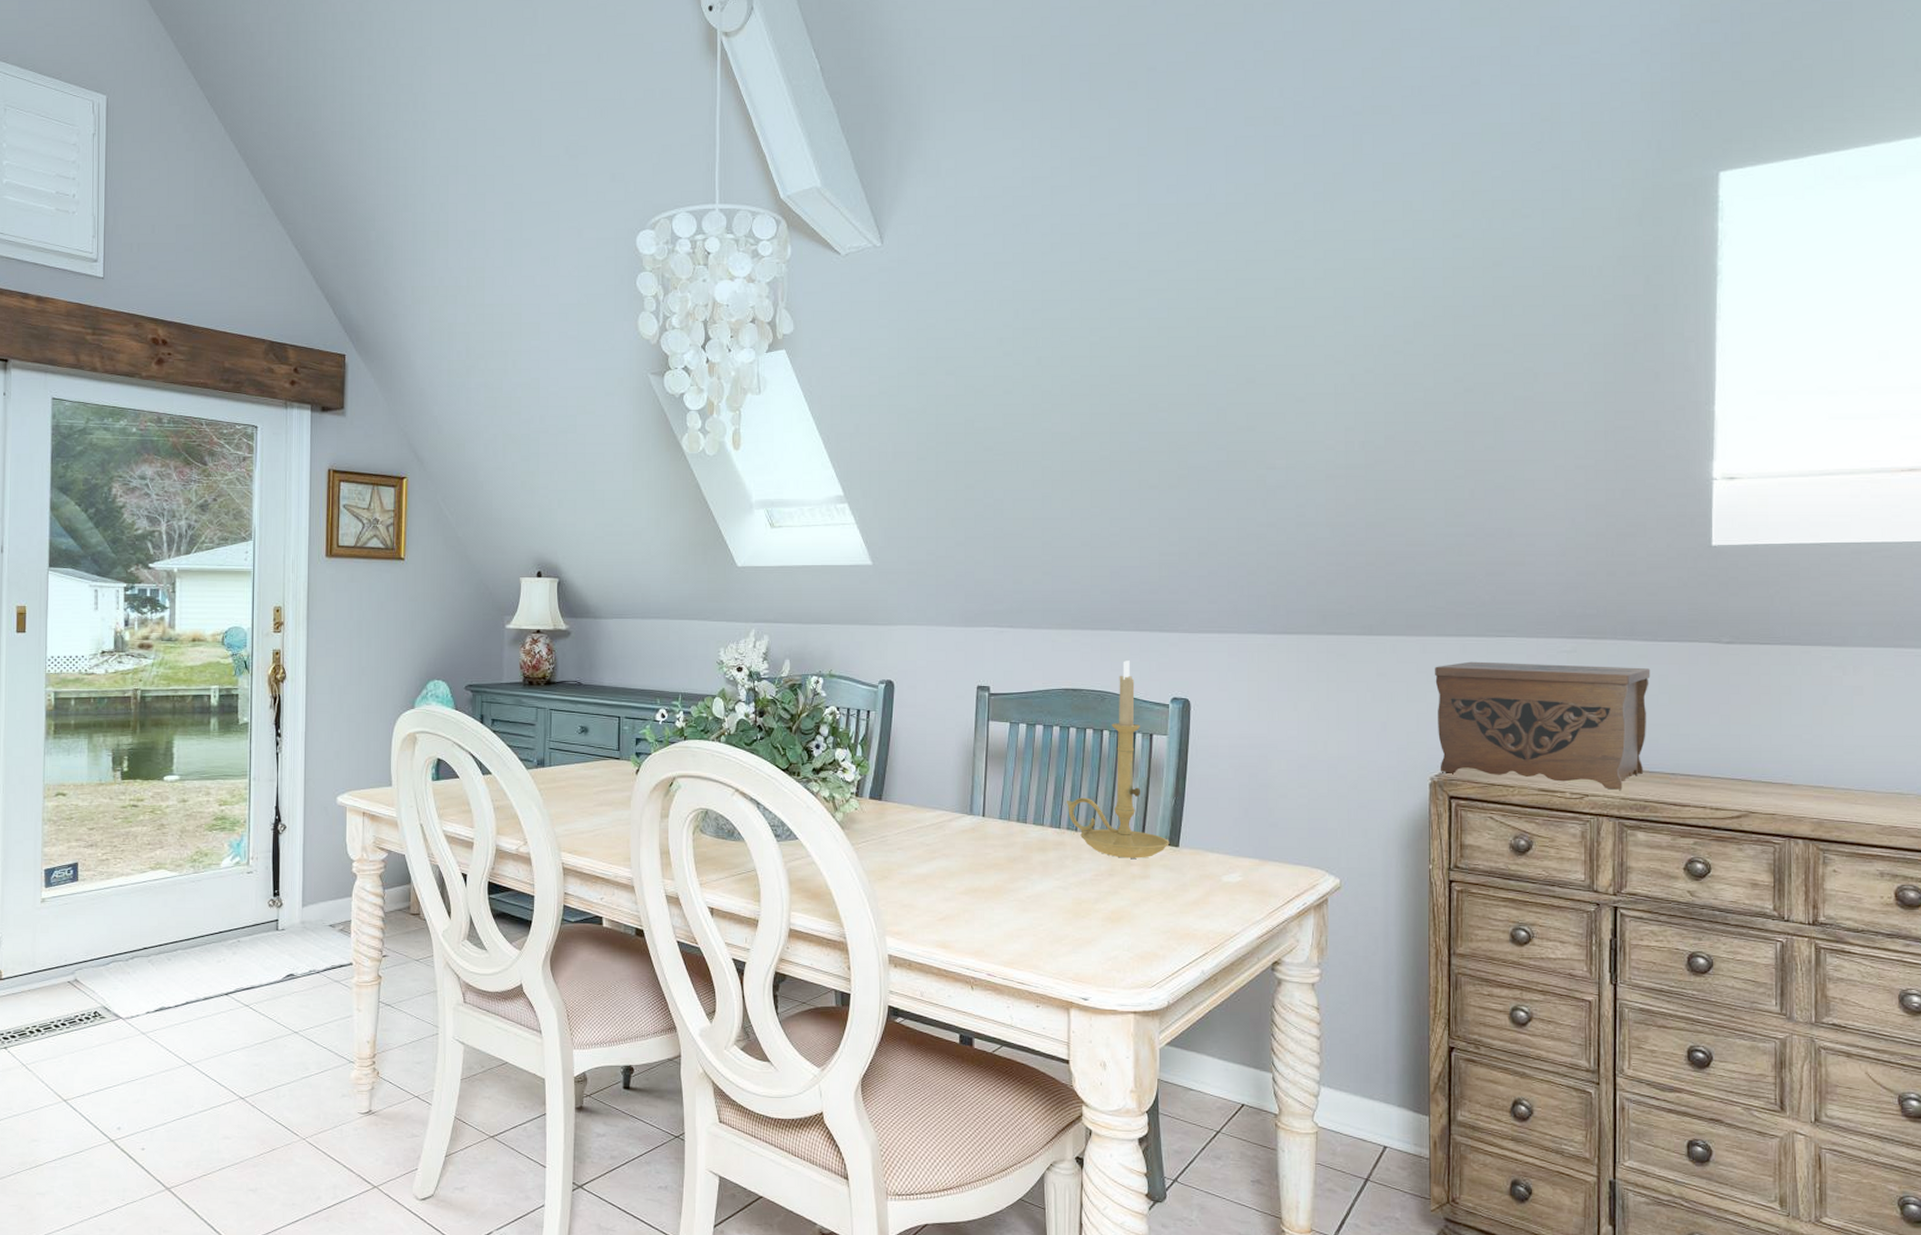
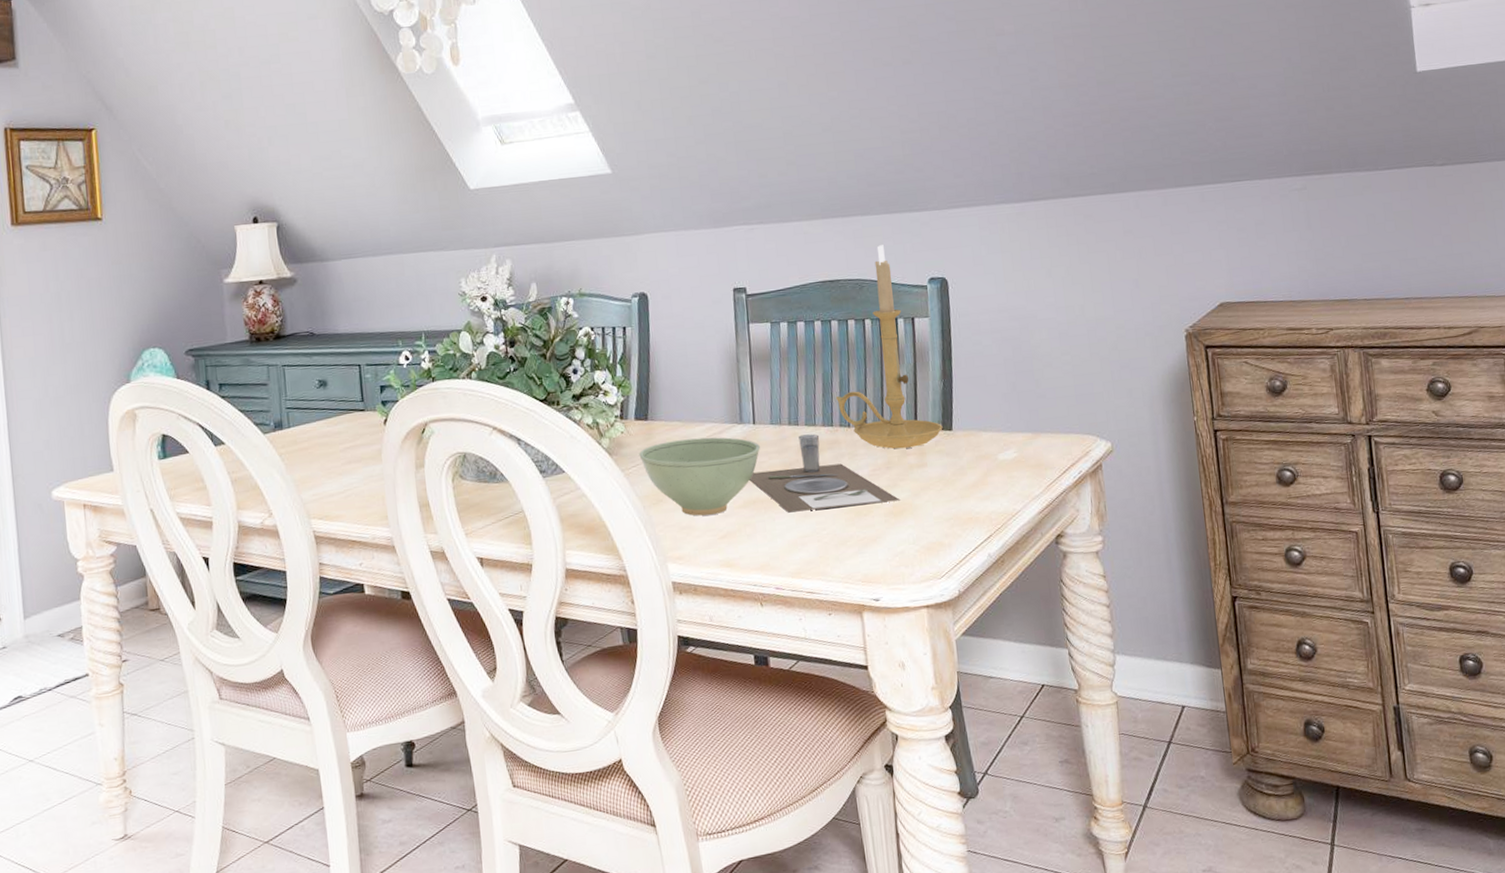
bowl: none [870,823,987,897] -> present [639,437,760,516]
place setting: none [973,833,1120,908] -> present [749,434,901,513]
decorative box: present [1435,661,1651,790] -> none [1178,197,1381,323]

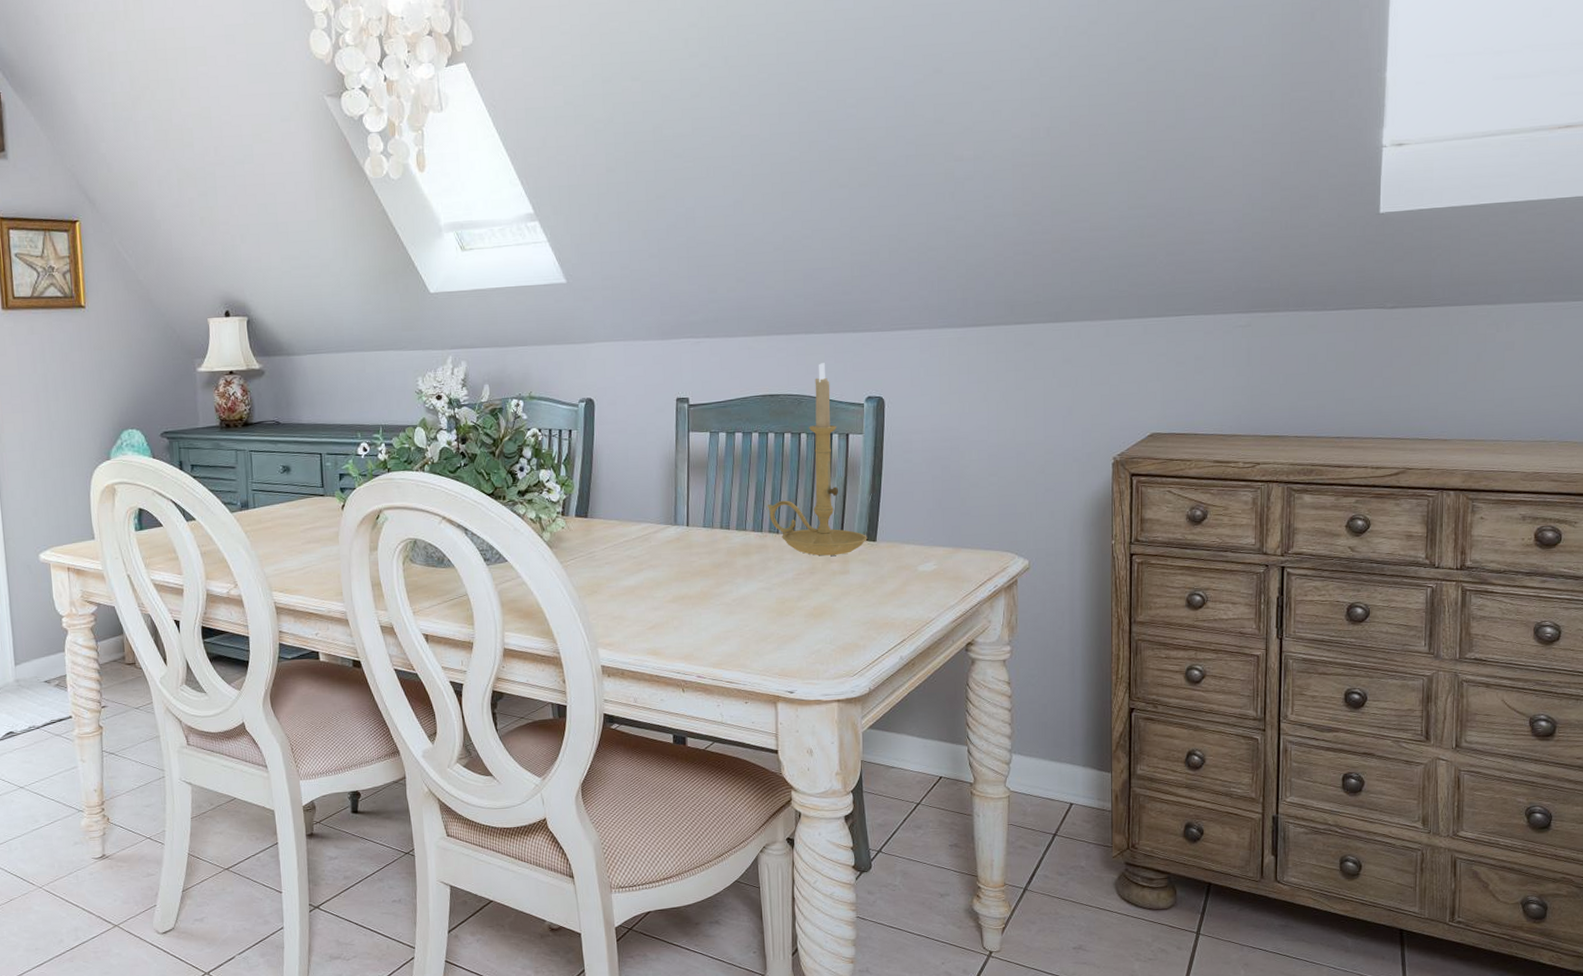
bowl: present [639,437,760,516] -> none [577,536,692,608]
place setting: present [749,434,901,513] -> none [680,538,821,609]

